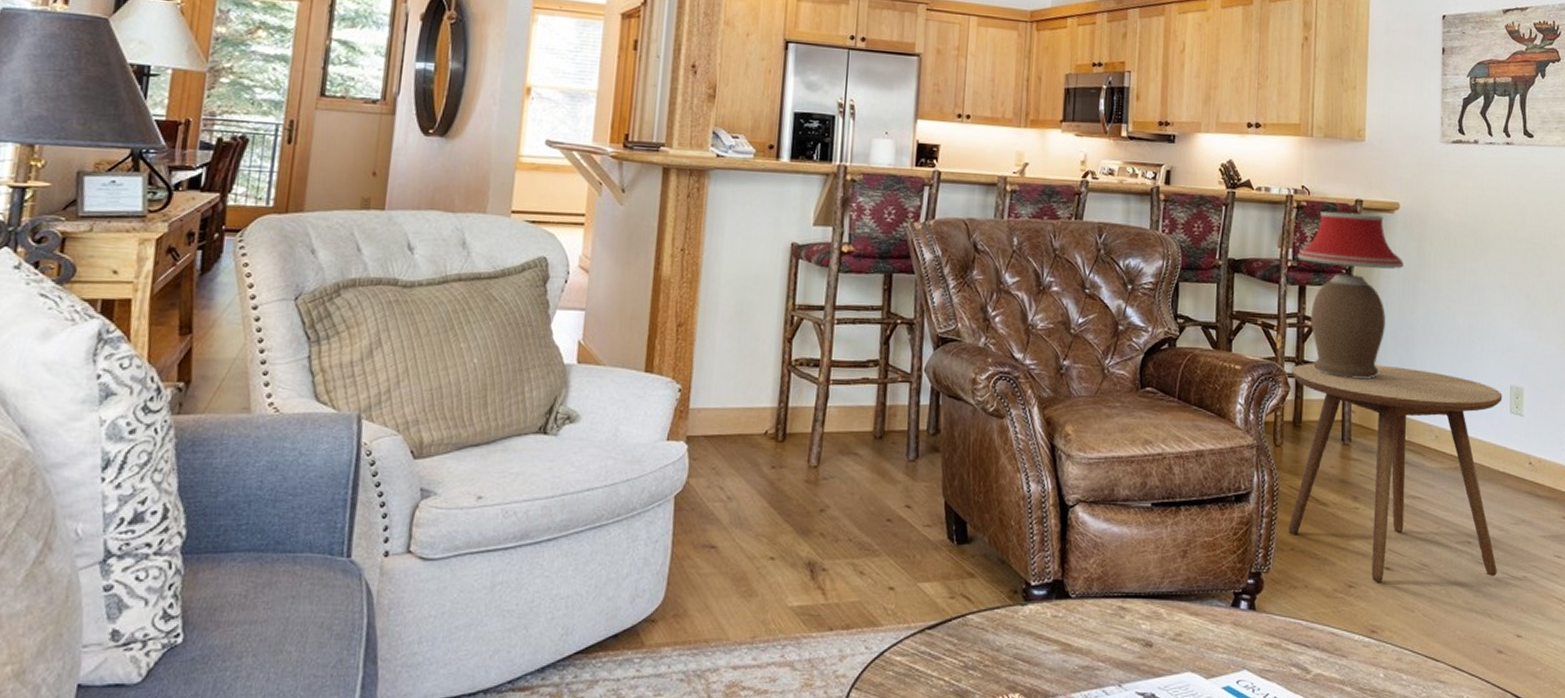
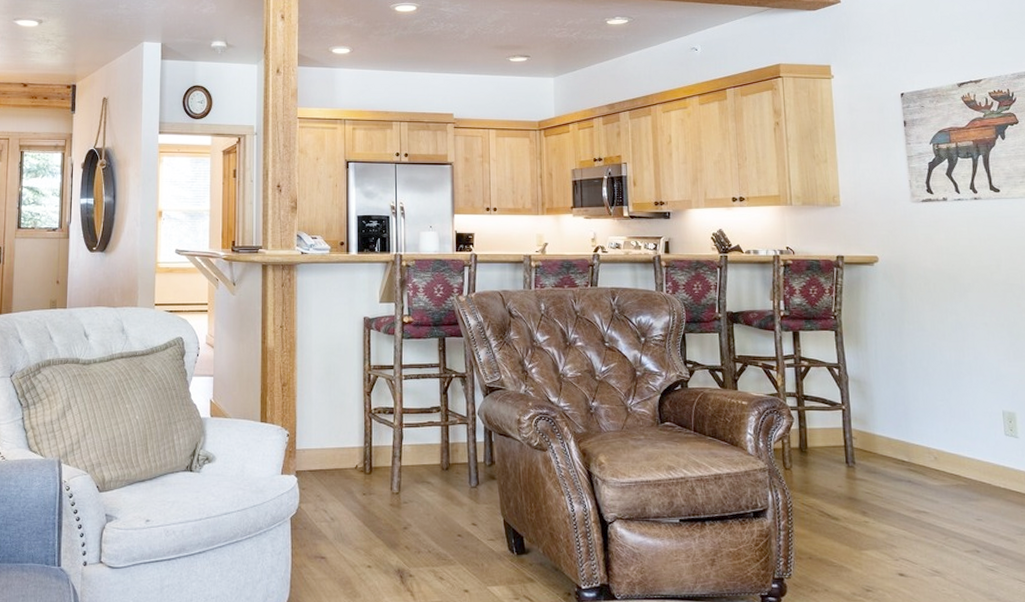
side table: present [1288,363,1503,583] -> none [794,396,1008,588]
table lamp: present [1297,210,1404,378] -> none [788,267,888,409]

